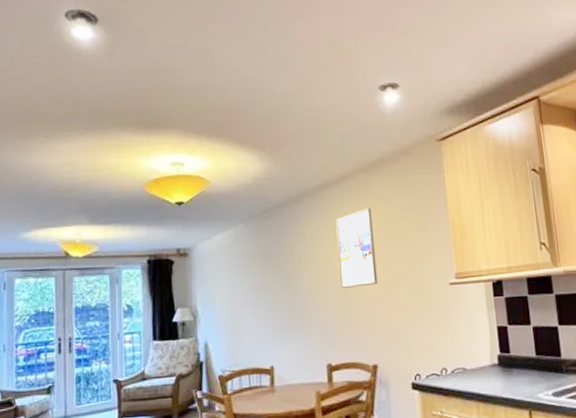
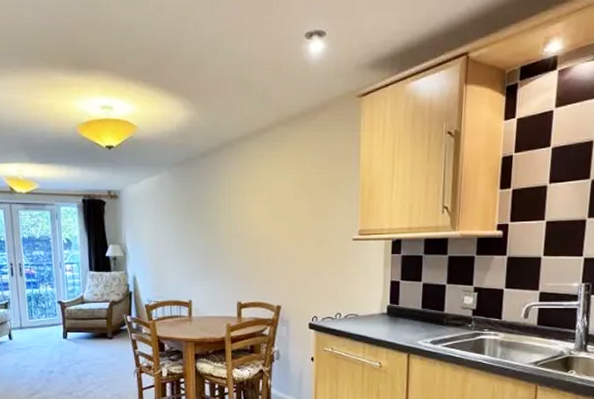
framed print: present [336,208,378,288] -> none [253,162,288,237]

